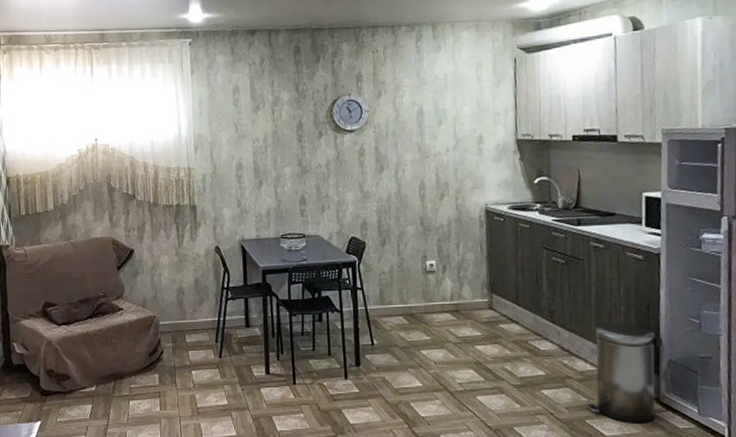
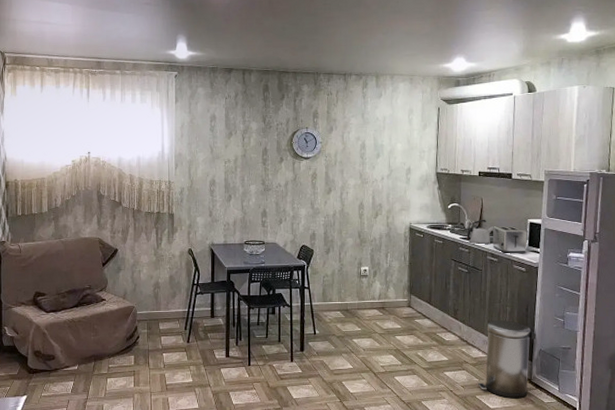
kettle: none [560,195,597,227] -> present [466,219,494,244]
toaster: none [595,202,644,238] -> present [492,225,527,254]

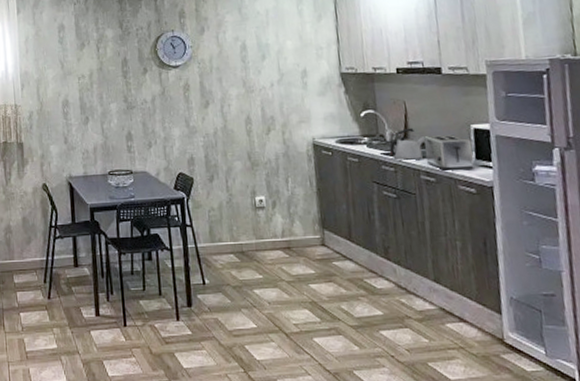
pedal bin: present [477,320,536,399] -> none [427,259,503,366]

